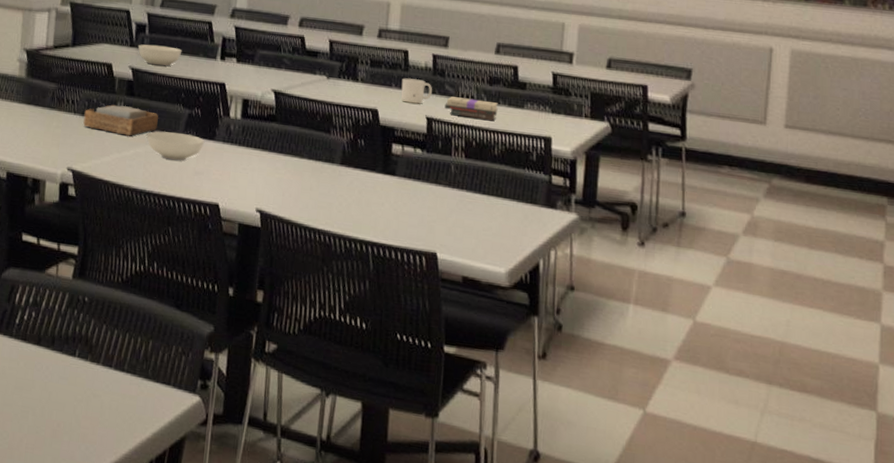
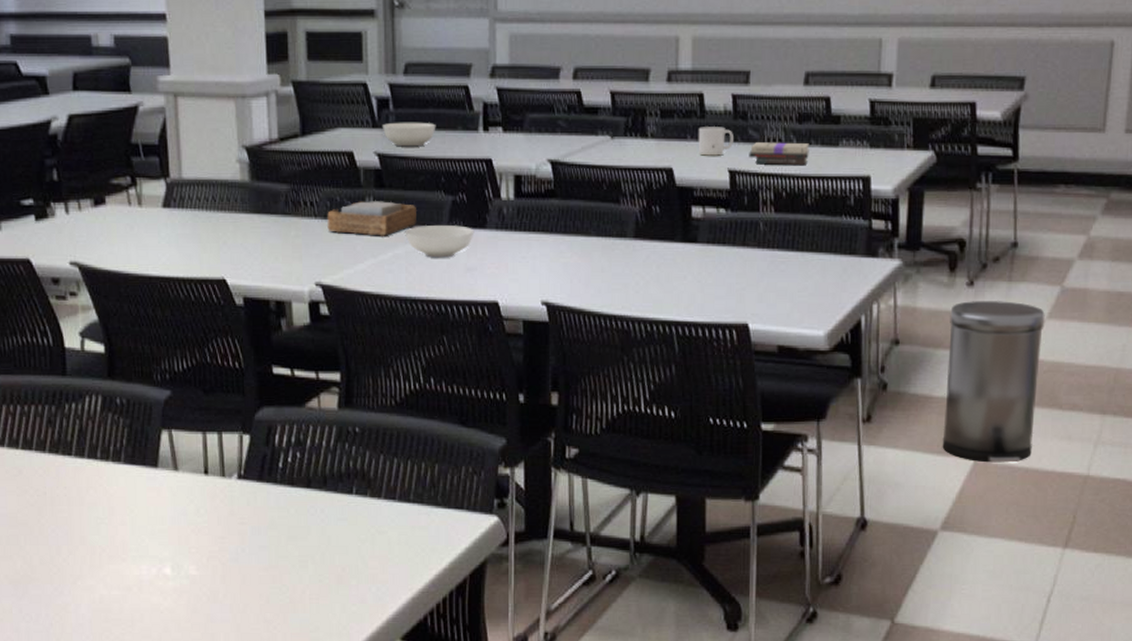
pedal bin: none [613,259,712,418] -> present [942,301,1045,463]

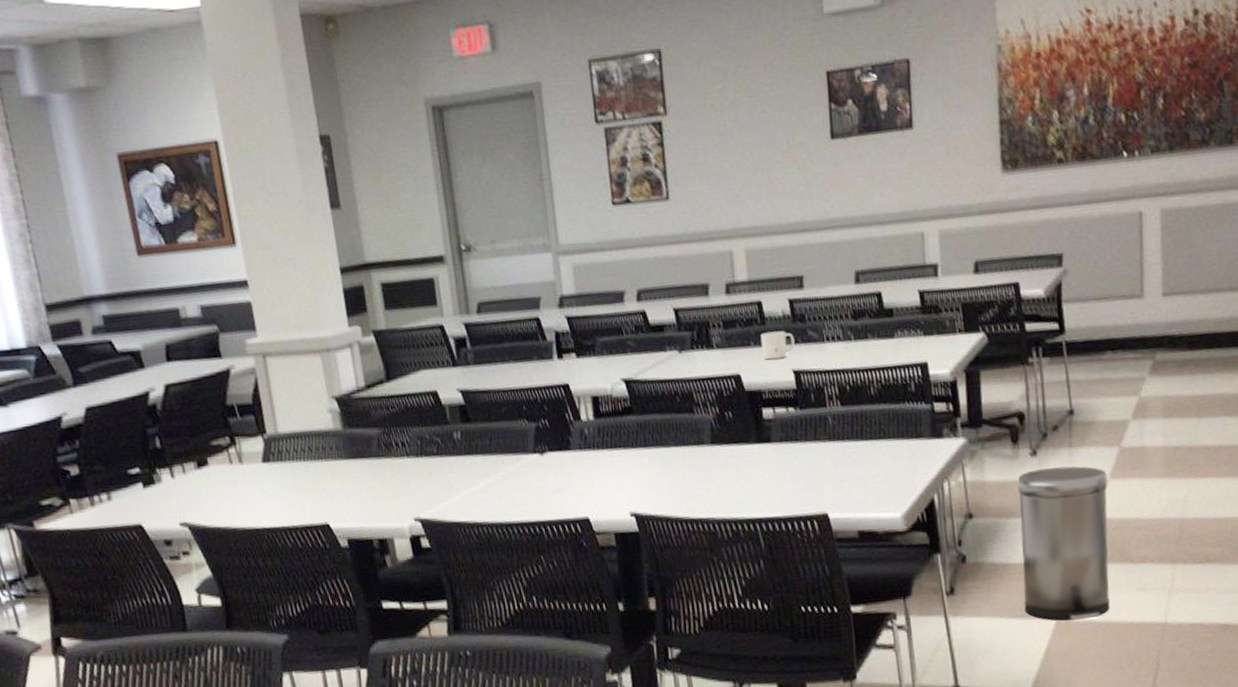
napkin holder: present [327,200,418,236] -> none [419,434,504,469]
bowl: present [382,122,436,147] -> none [461,356,513,382]
bowl: present [405,224,475,258] -> none [494,449,560,483]
books: present [749,142,809,166] -> none [810,338,868,363]

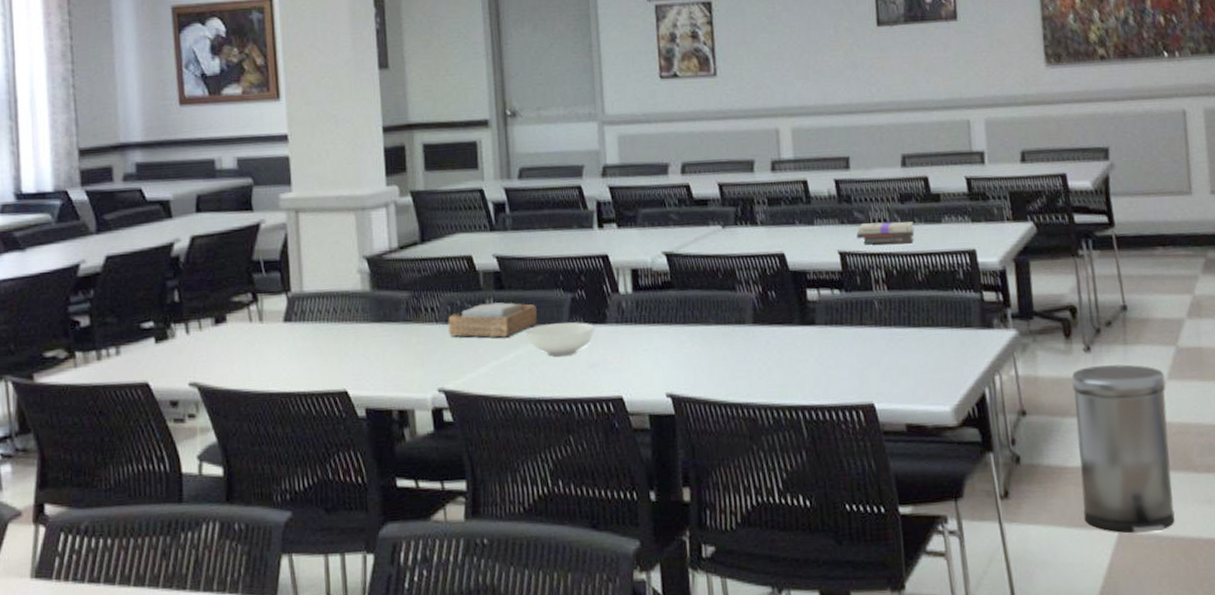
napkin holder: none [419,434,504,469] -> present [448,302,538,338]
bowl: none [494,449,560,483] -> present [526,322,595,356]
mug: present [760,330,795,360] -> none [805,210,841,240]
books: none [810,338,868,363] -> present [856,221,915,245]

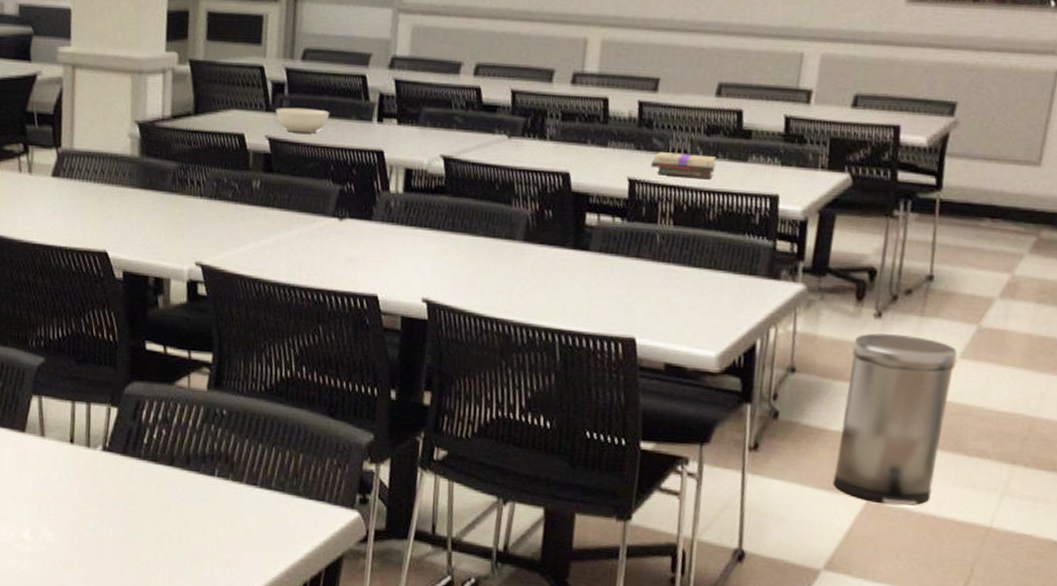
napkin holder: present [448,302,538,338] -> none [212,184,304,221]
bowl: none [499,223,552,249] -> present [275,107,330,134]
bowl: present [526,322,595,356] -> none [289,213,360,247]

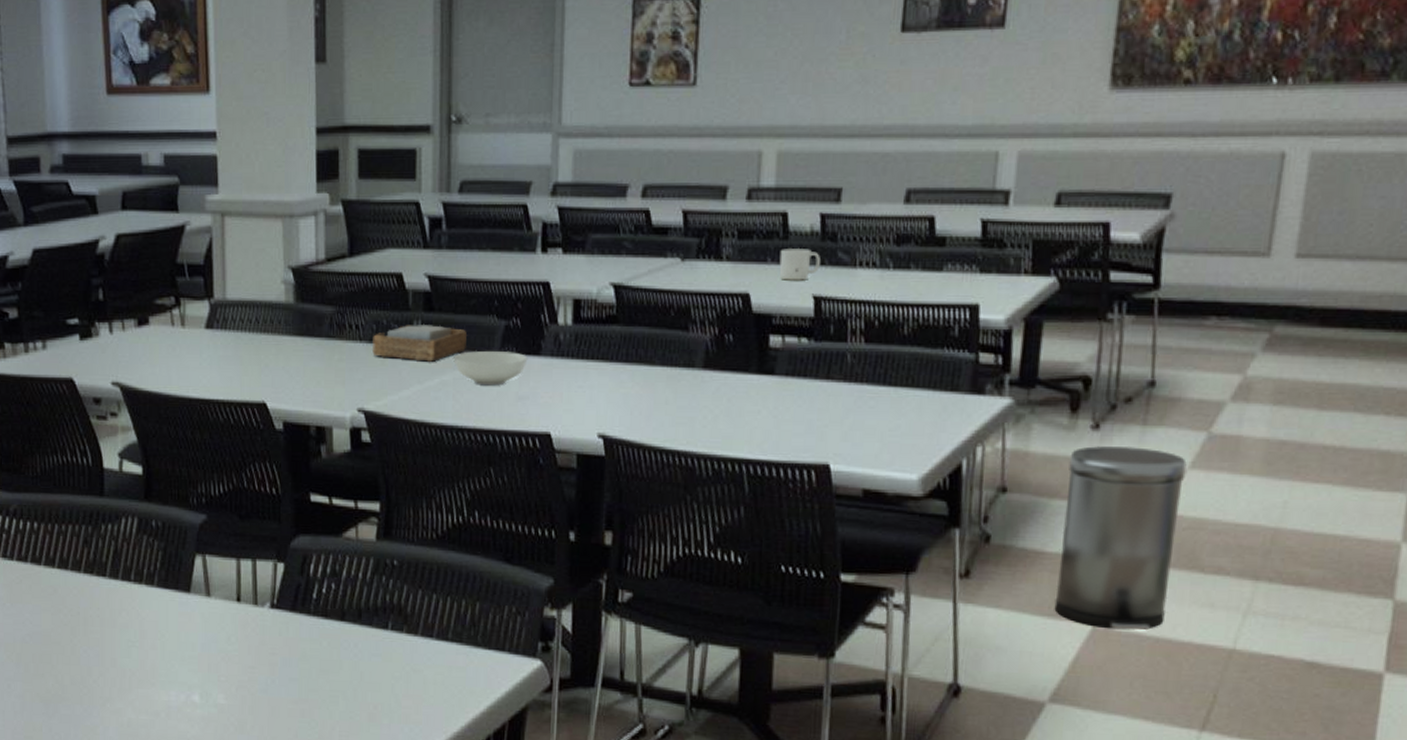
napkin holder: none [212,184,304,221] -> present [372,323,468,362]
bowl: present [275,107,330,134] -> none [433,242,491,269]
bowl: none [289,213,360,247] -> present [453,350,528,386]
mug: none [597,132,637,163] -> present [779,249,820,280]
books: present [651,152,717,180] -> none [837,266,908,292]

